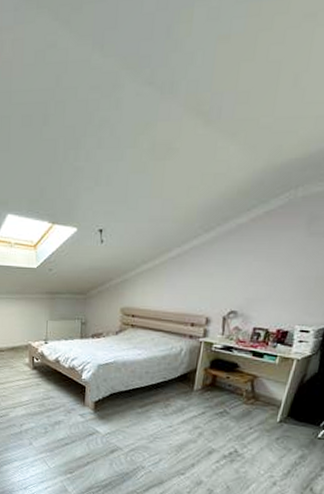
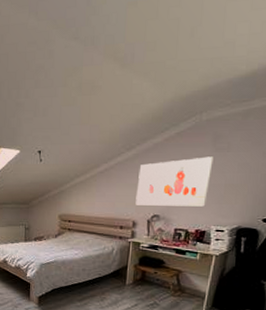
wall art: none [210,242,306,303] -> present [135,156,214,207]

